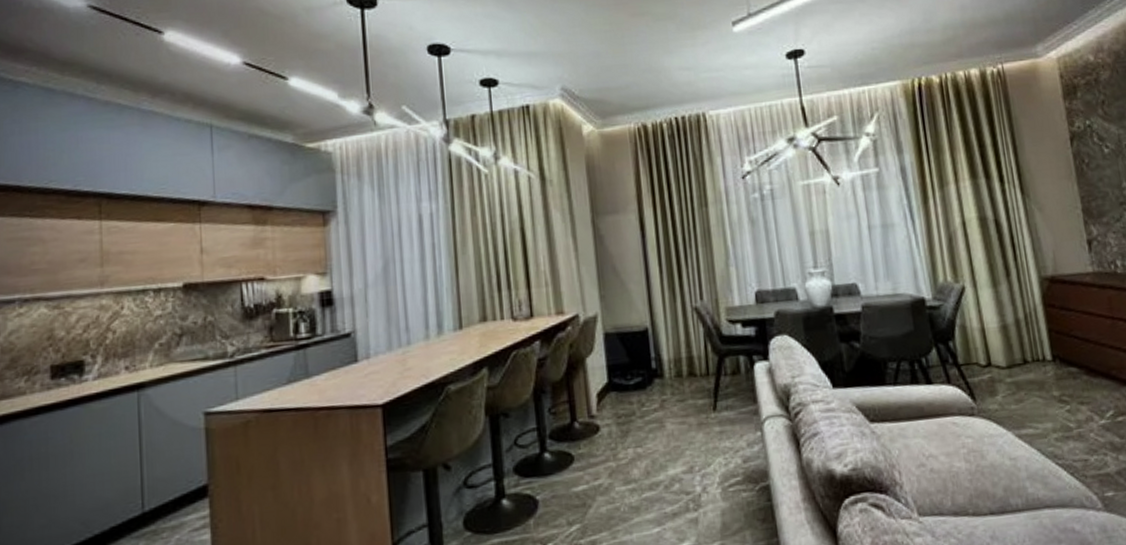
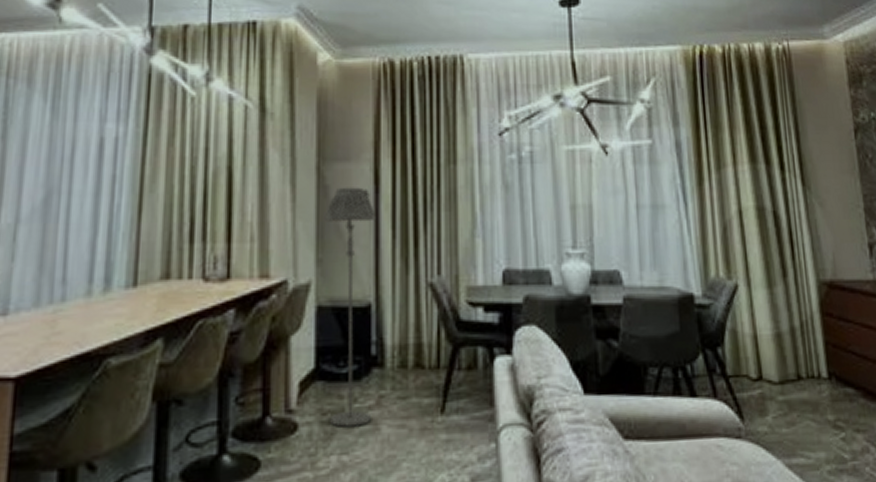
floor lamp: none [602,234,657,427] -> present [324,187,376,427]

